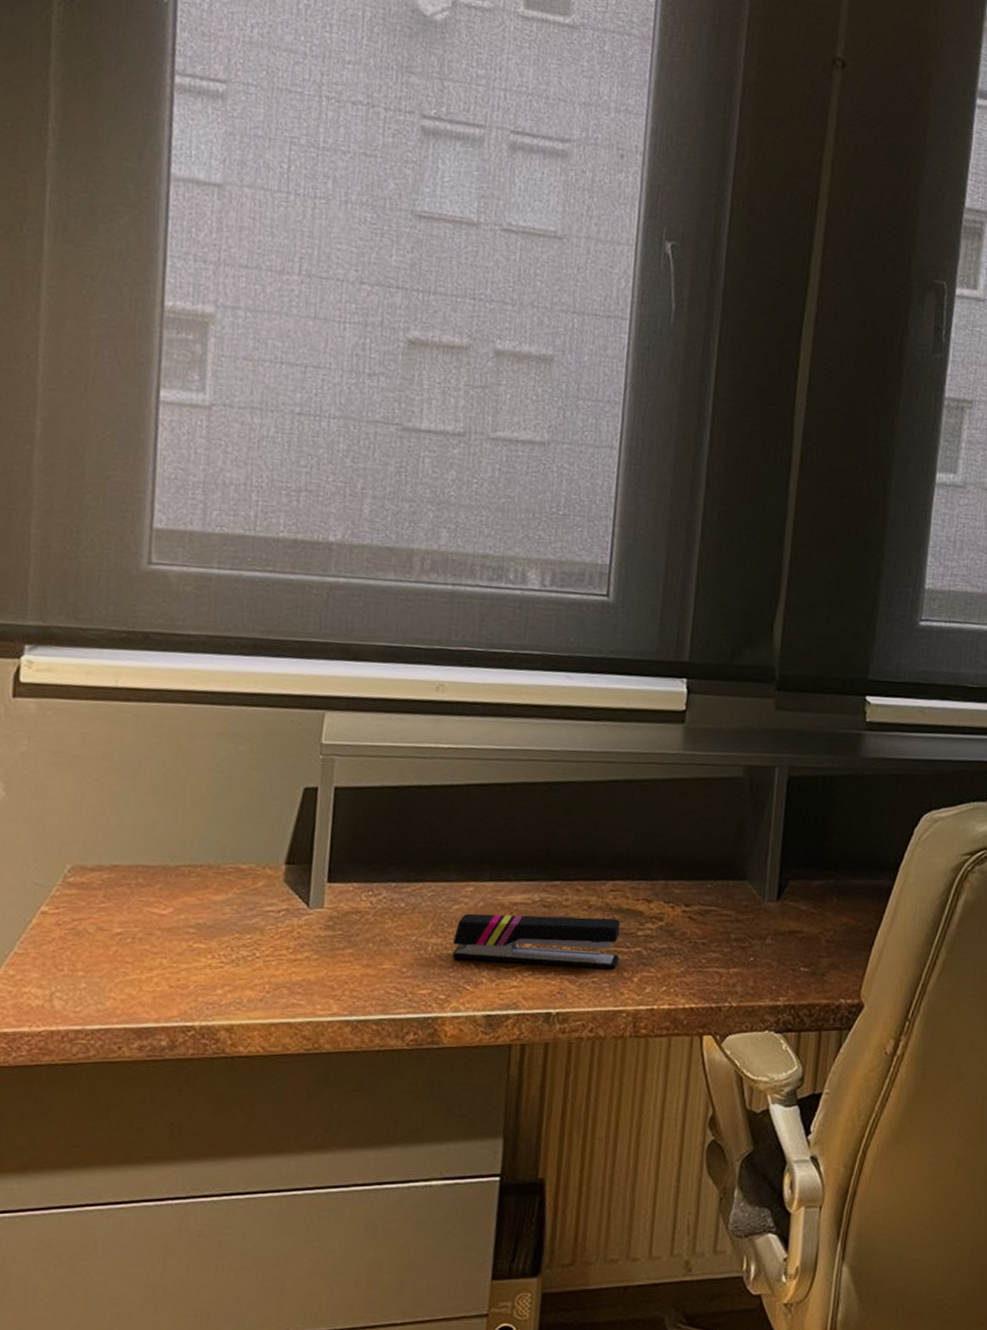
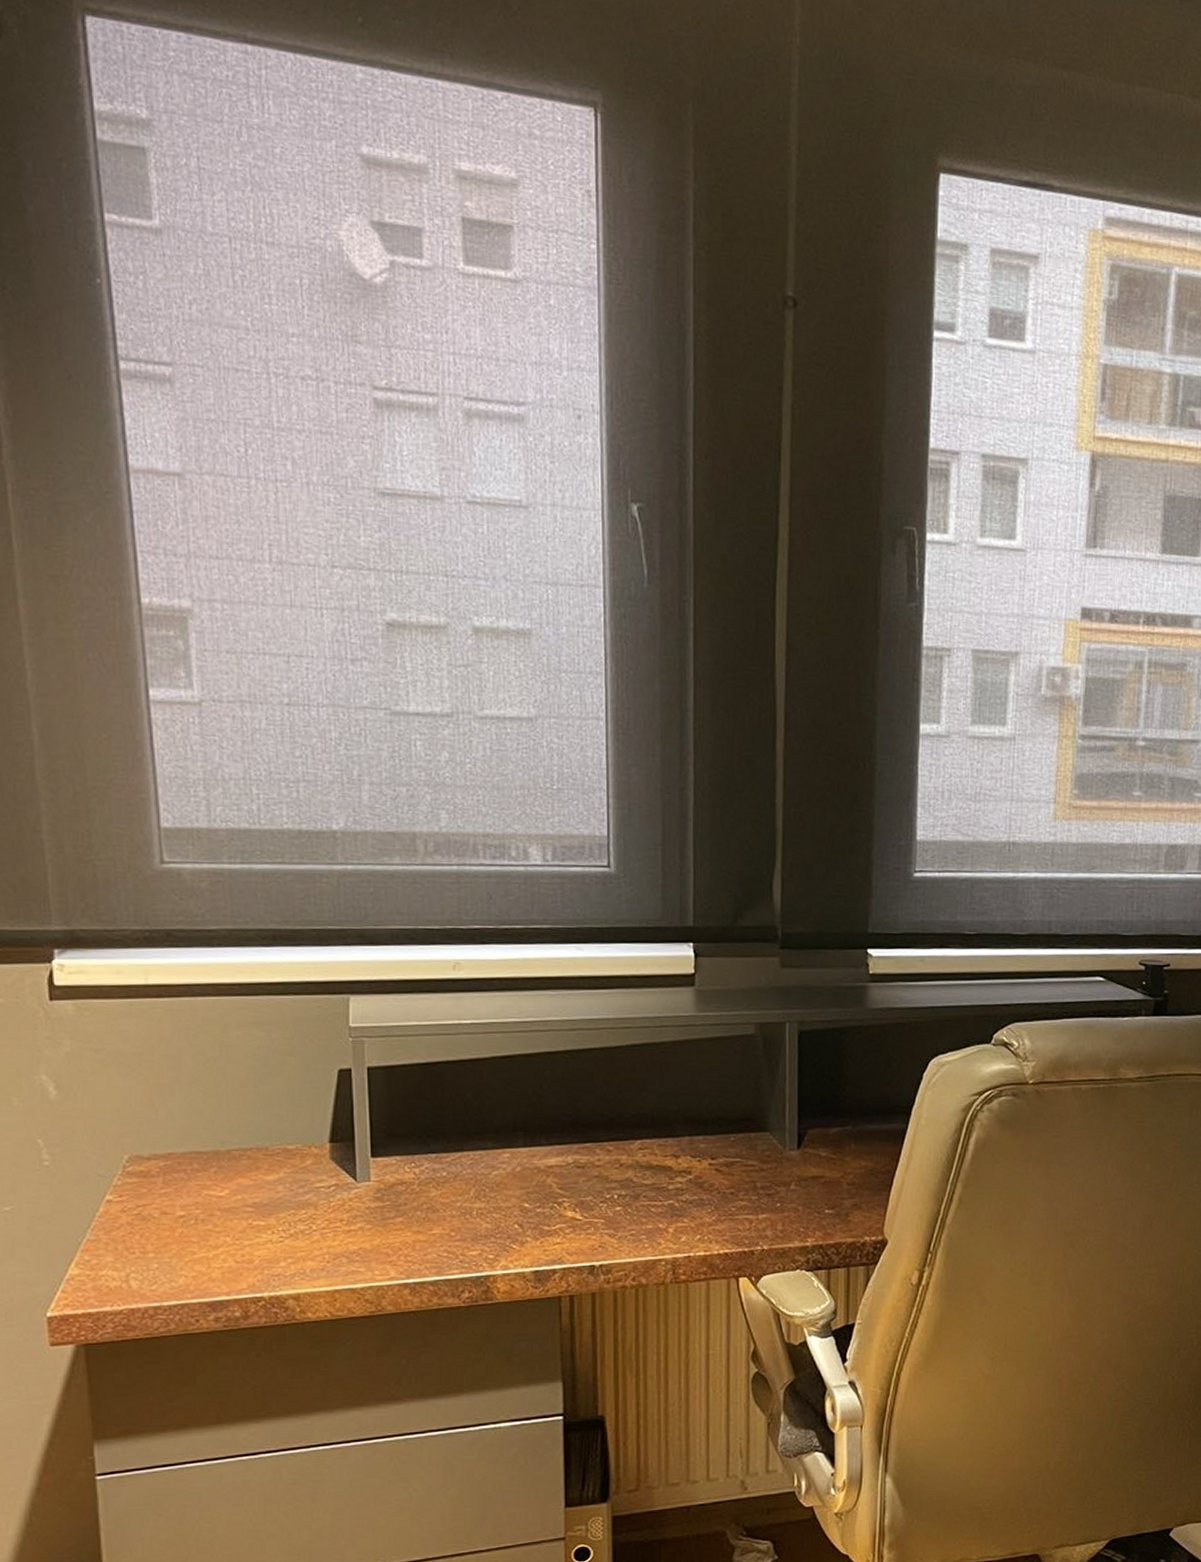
stapler: present [452,913,621,969] -> none [496,1174,654,1222]

